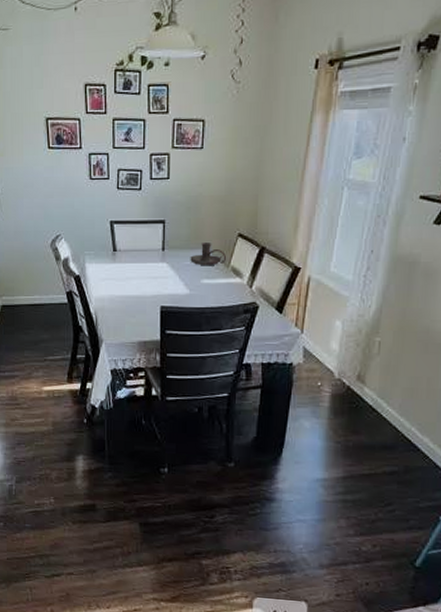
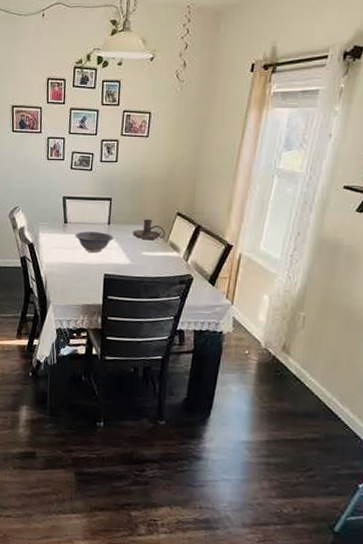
decorative bowl: none [126,259,170,283] -> present [75,231,114,253]

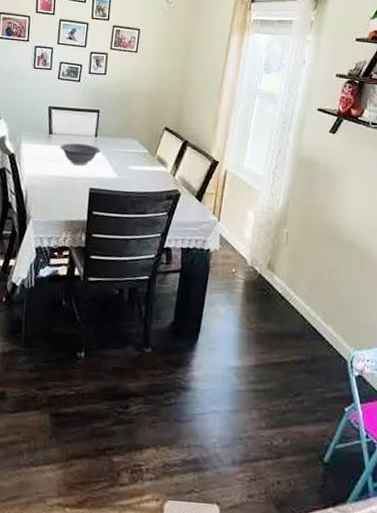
candle holder: present [133,219,166,240] -> none [120,133,154,154]

